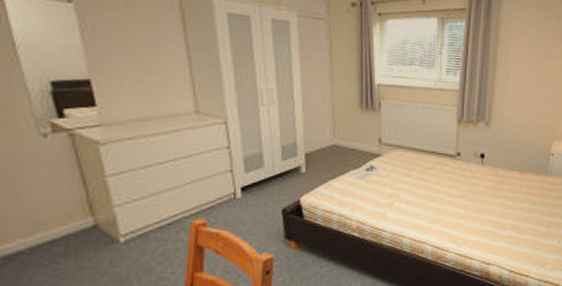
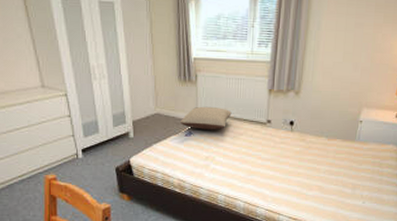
pillow: none [360,137,418,164] -> present [179,106,232,130]

